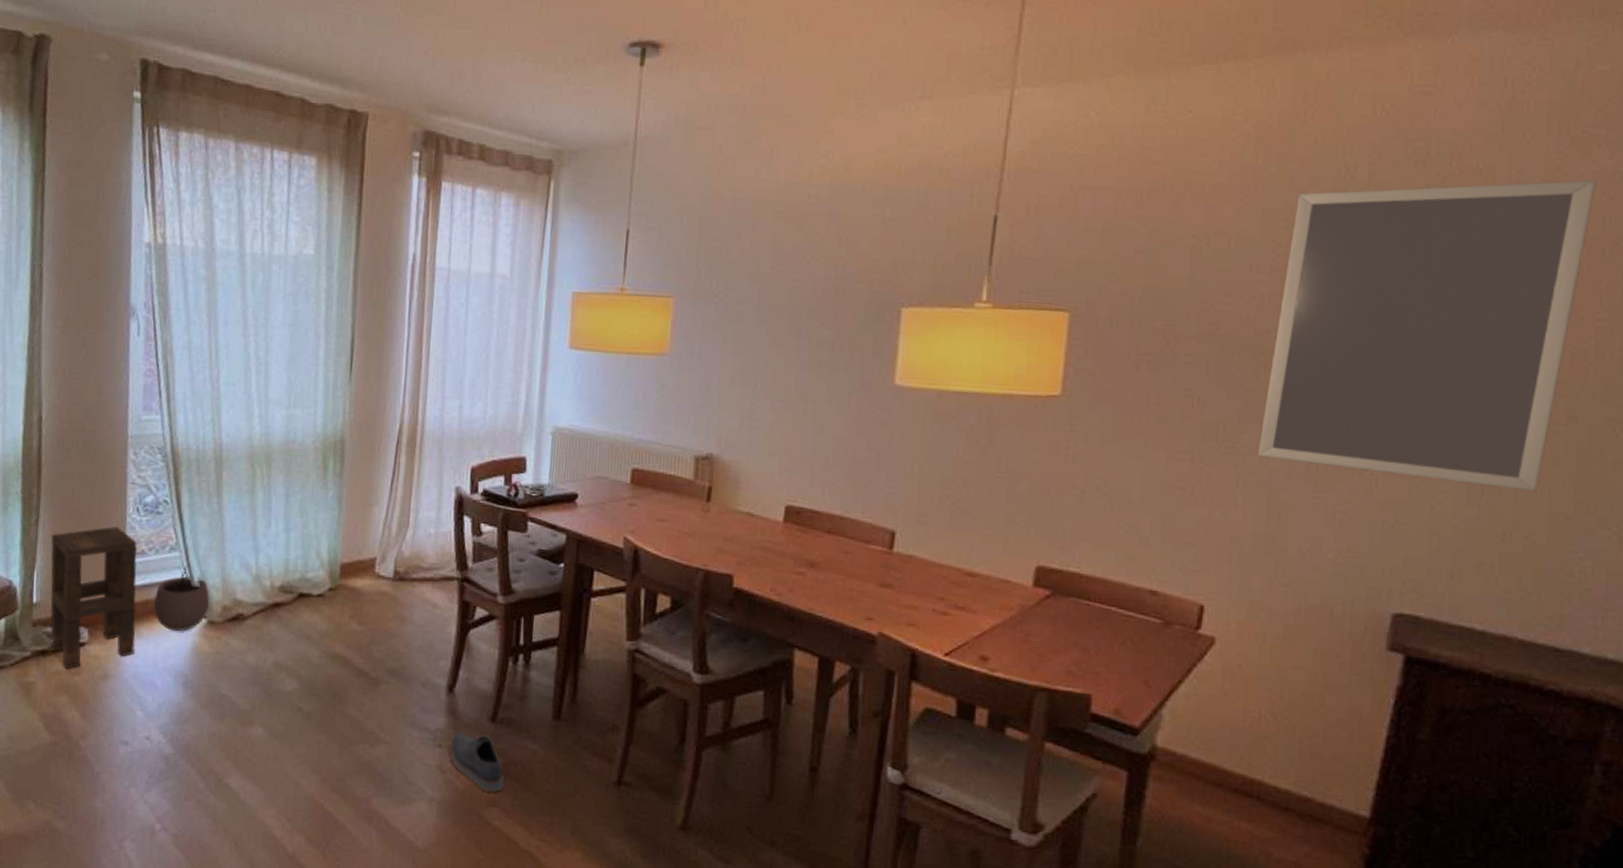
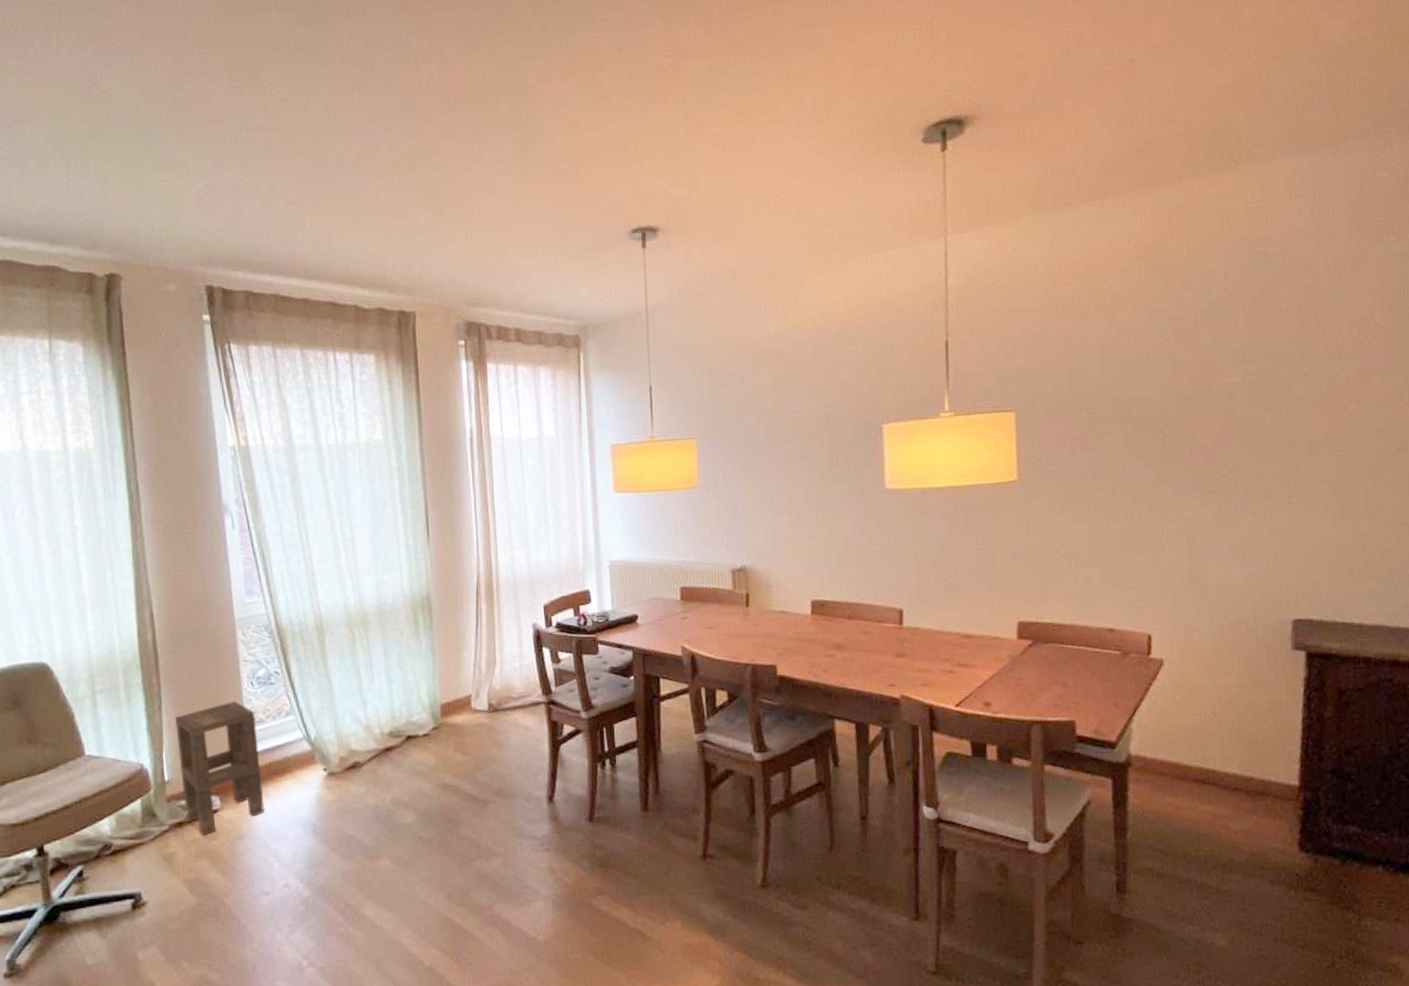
plant pot: present [154,565,210,632] -> none [277,726,327,787]
shoe: present [449,732,505,793] -> none [555,834,608,883]
home mirror: present [1258,180,1596,491] -> none [1174,262,1390,510]

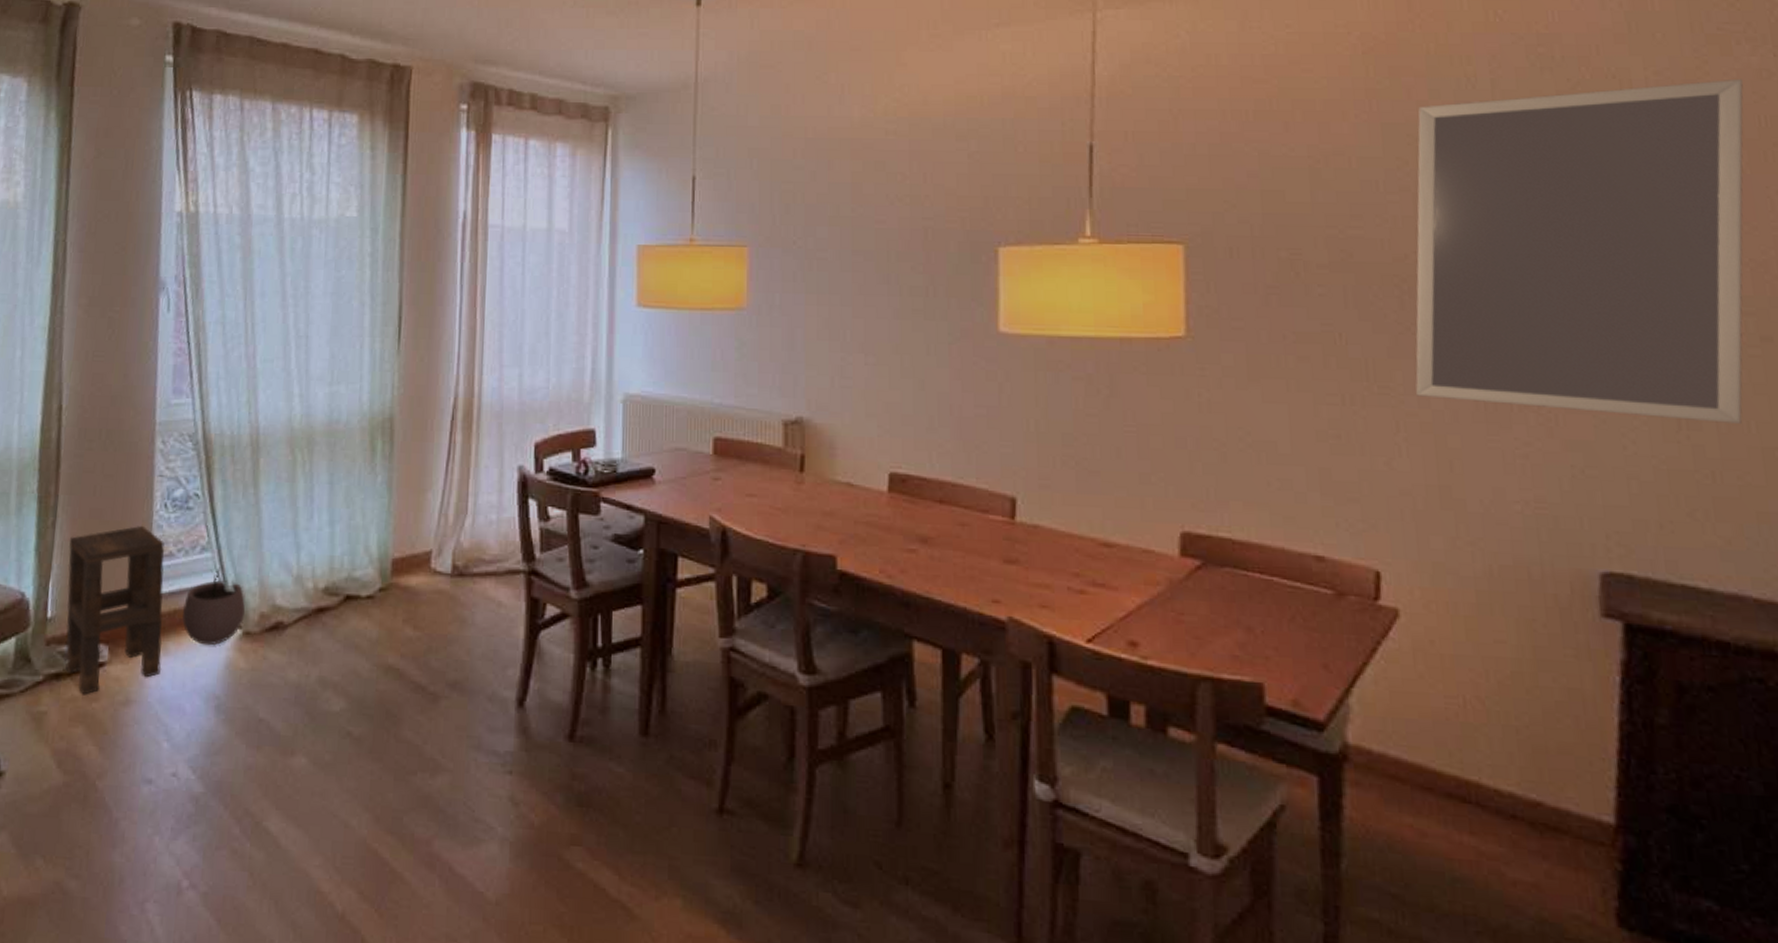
plant pot: none [277,726,327,787] -> present [182,567,245,646]
home mirror: none [1174,262,1390,510] -> present [1415,78,1743,424]

